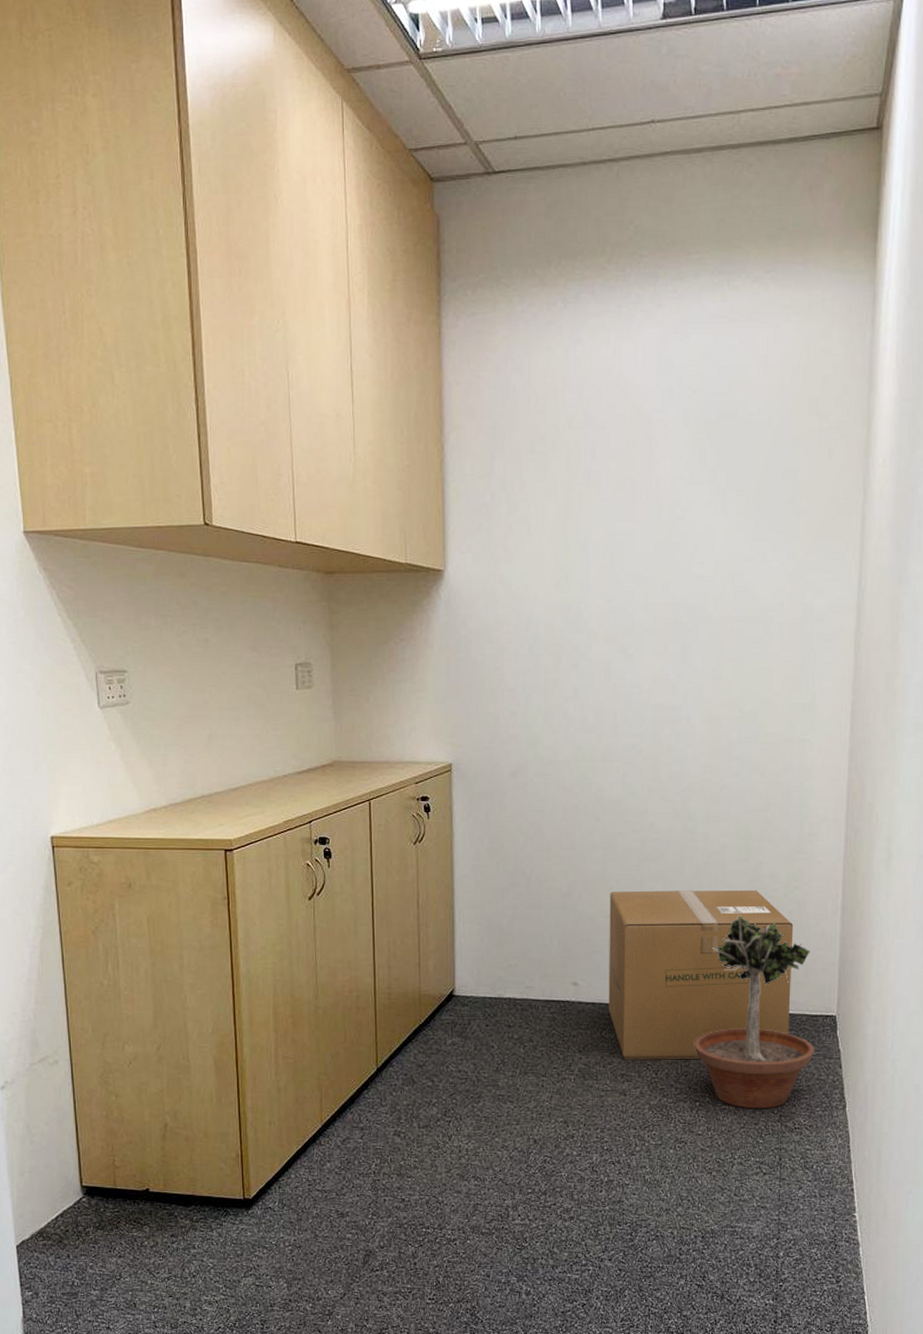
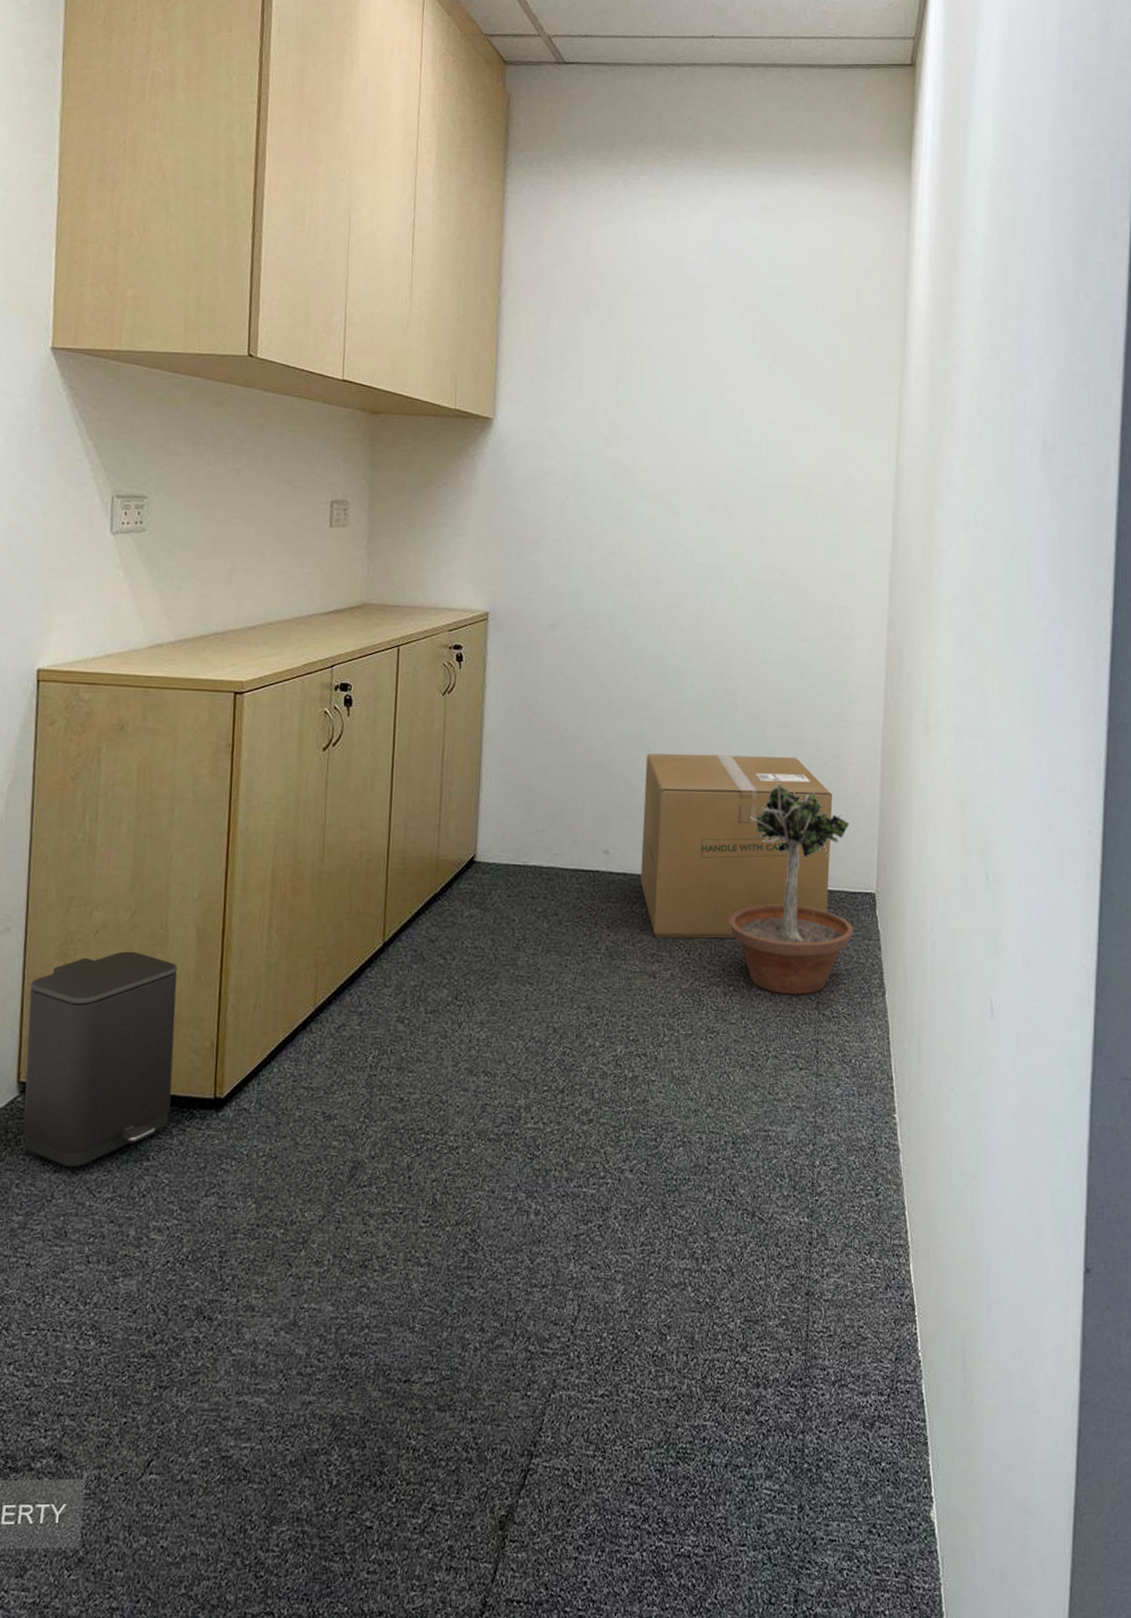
pedal bin: none [80,1079,209,1254] -> present [23,951,179,1168]

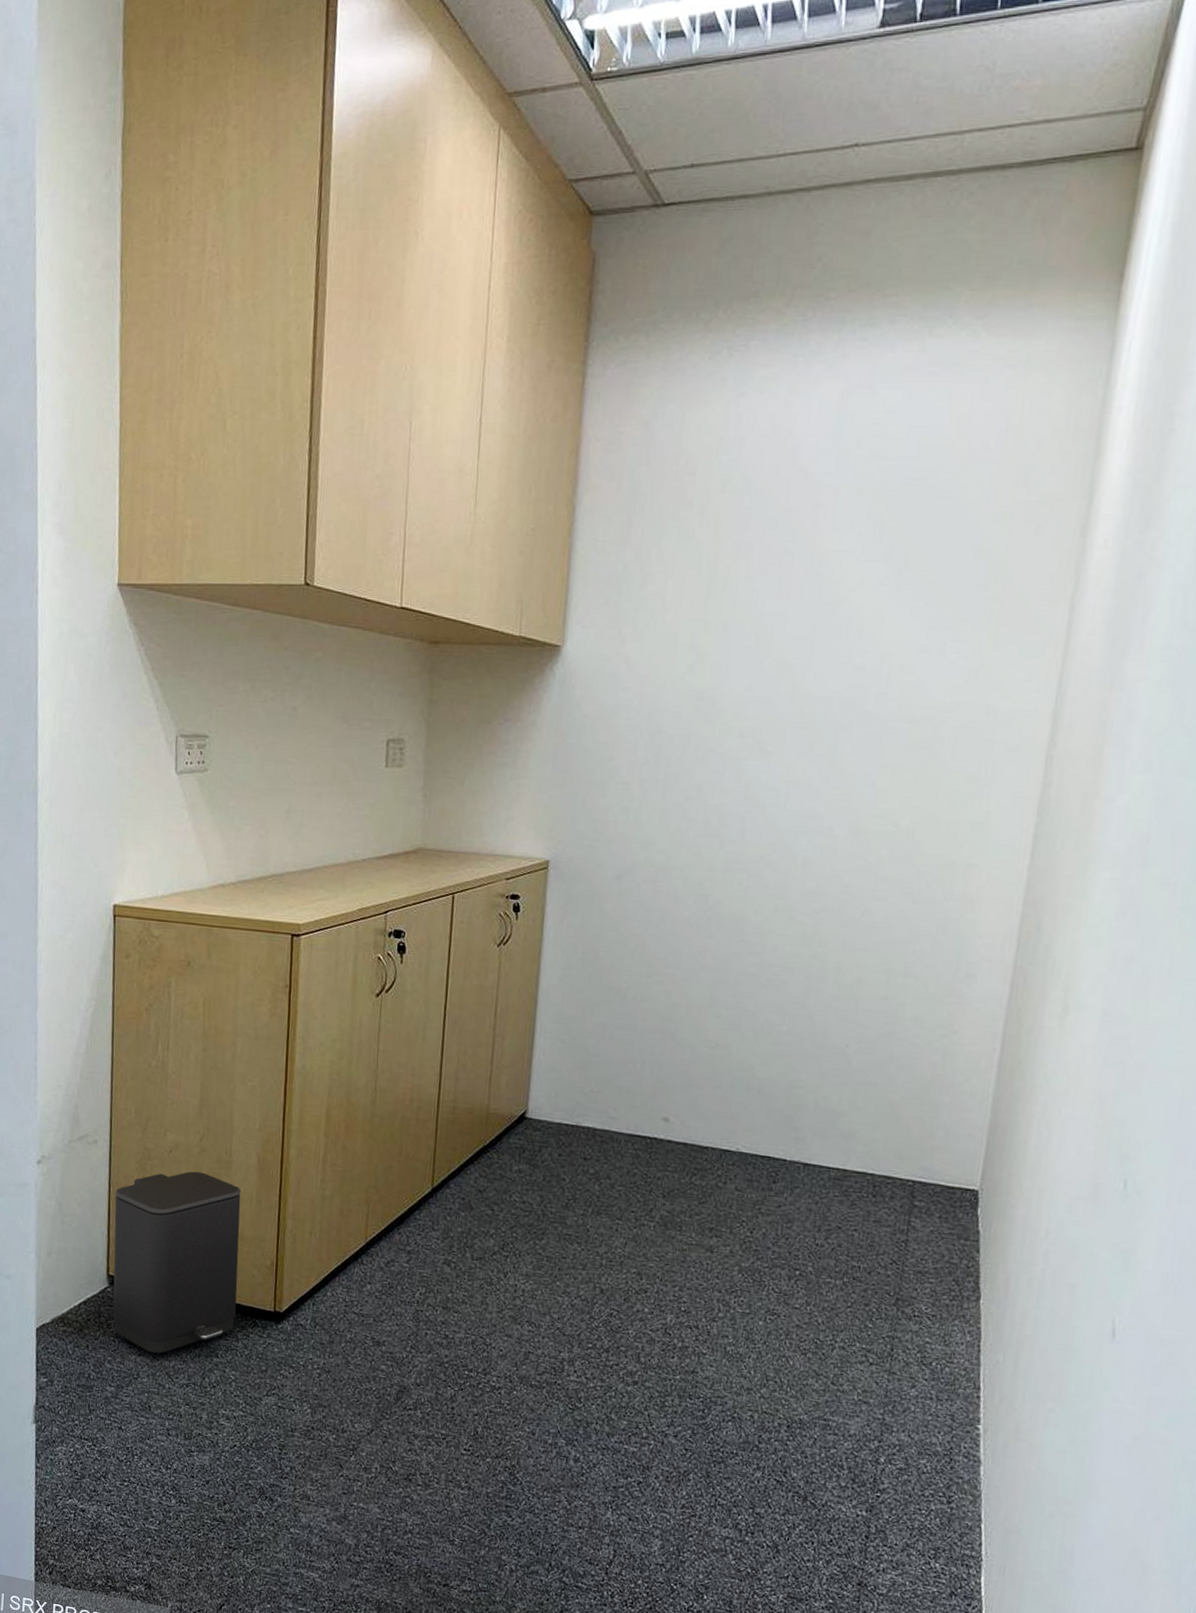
box: present [640,753,833,939] -> none [702,1019,936,1221]
potted tree: present [729,781,854,995] -> none [799,1059,954,1289]

